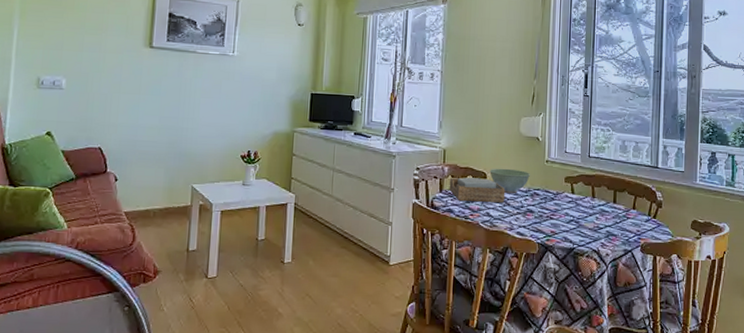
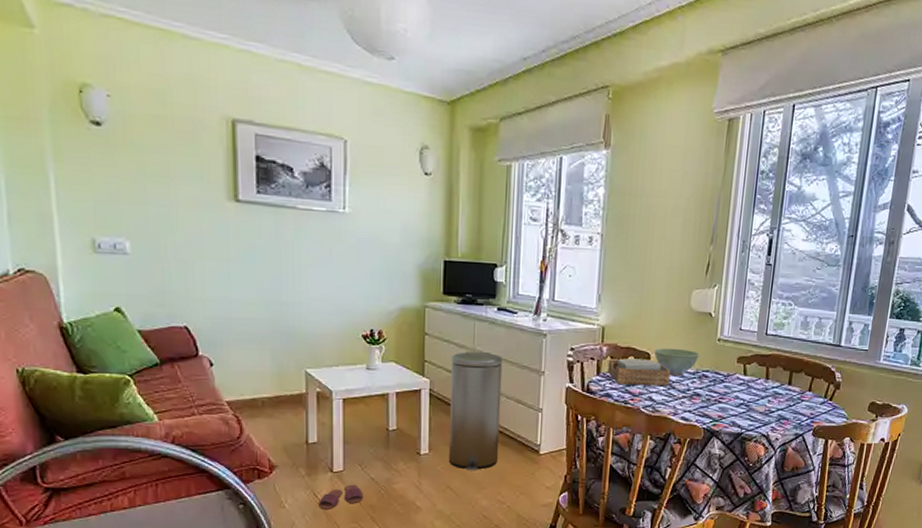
slippers: none [193,290,232,313] -> present [319,484,363,509]
pedal bin: none [308,170,358,280] -> present [448,352,503,471]

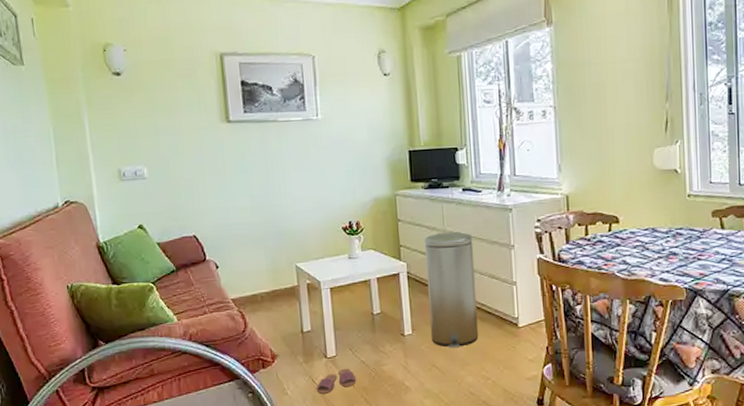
napkin holder: present [607,358,671,387] -> none [576,222,643,251]
bowl: present [654,347,699,377] -> none [622,208,670,238]

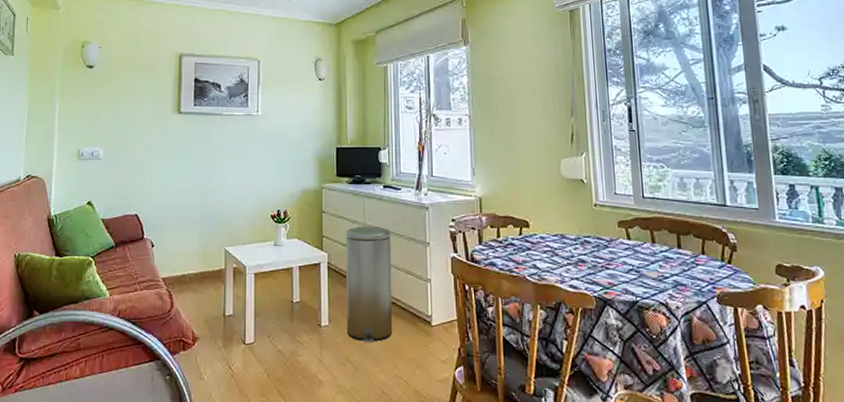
slippers: present [317,368,356,394] -> none [232,356,271,382]

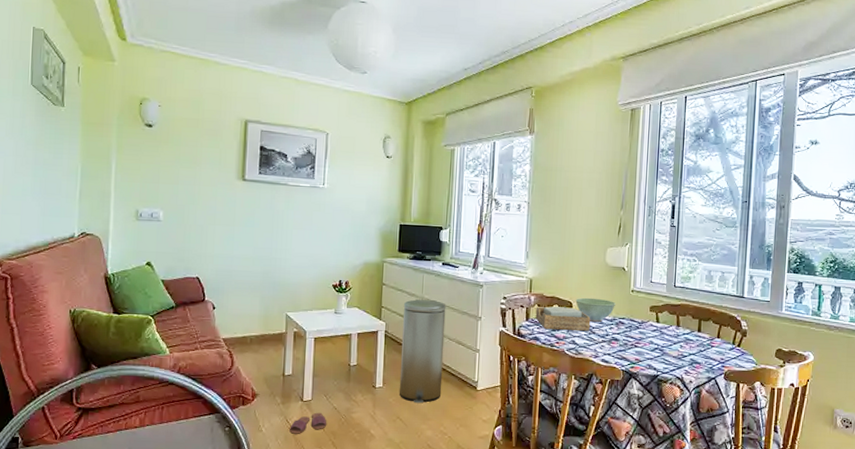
slippers: none [232,356,271,382] -> present [289,412,326,434]
napkin holder: none [488,227,552,254] -> present [535,306,591,332]
bowl: none [532,215,578,243] -> present [575,297,615,323]

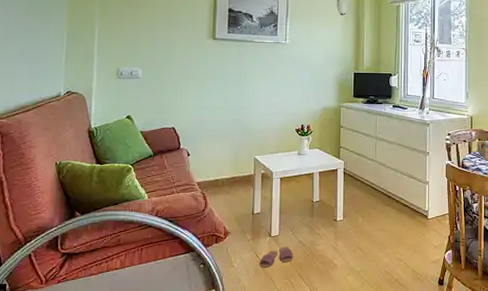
pedal bin: present [399,299,446,404] -> none [358,139,398,234]

